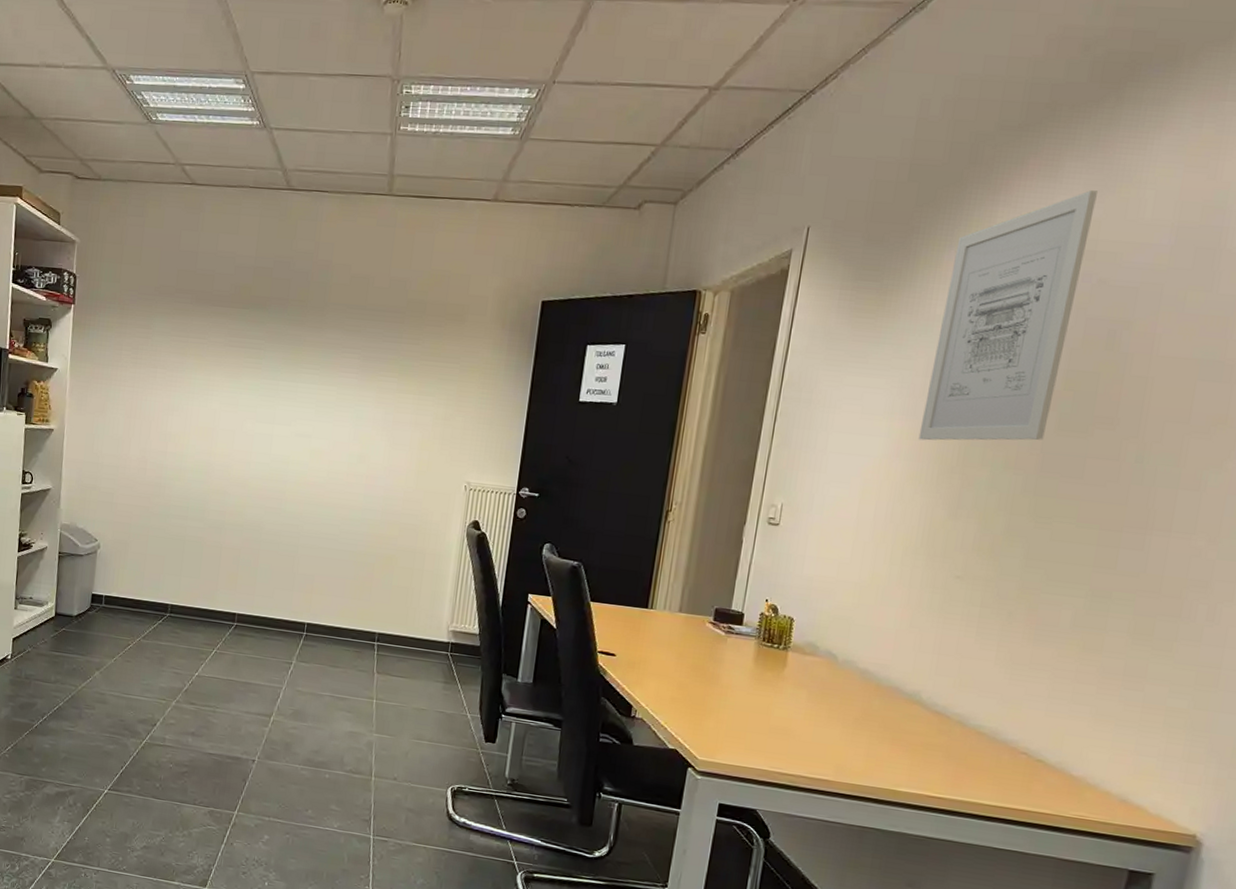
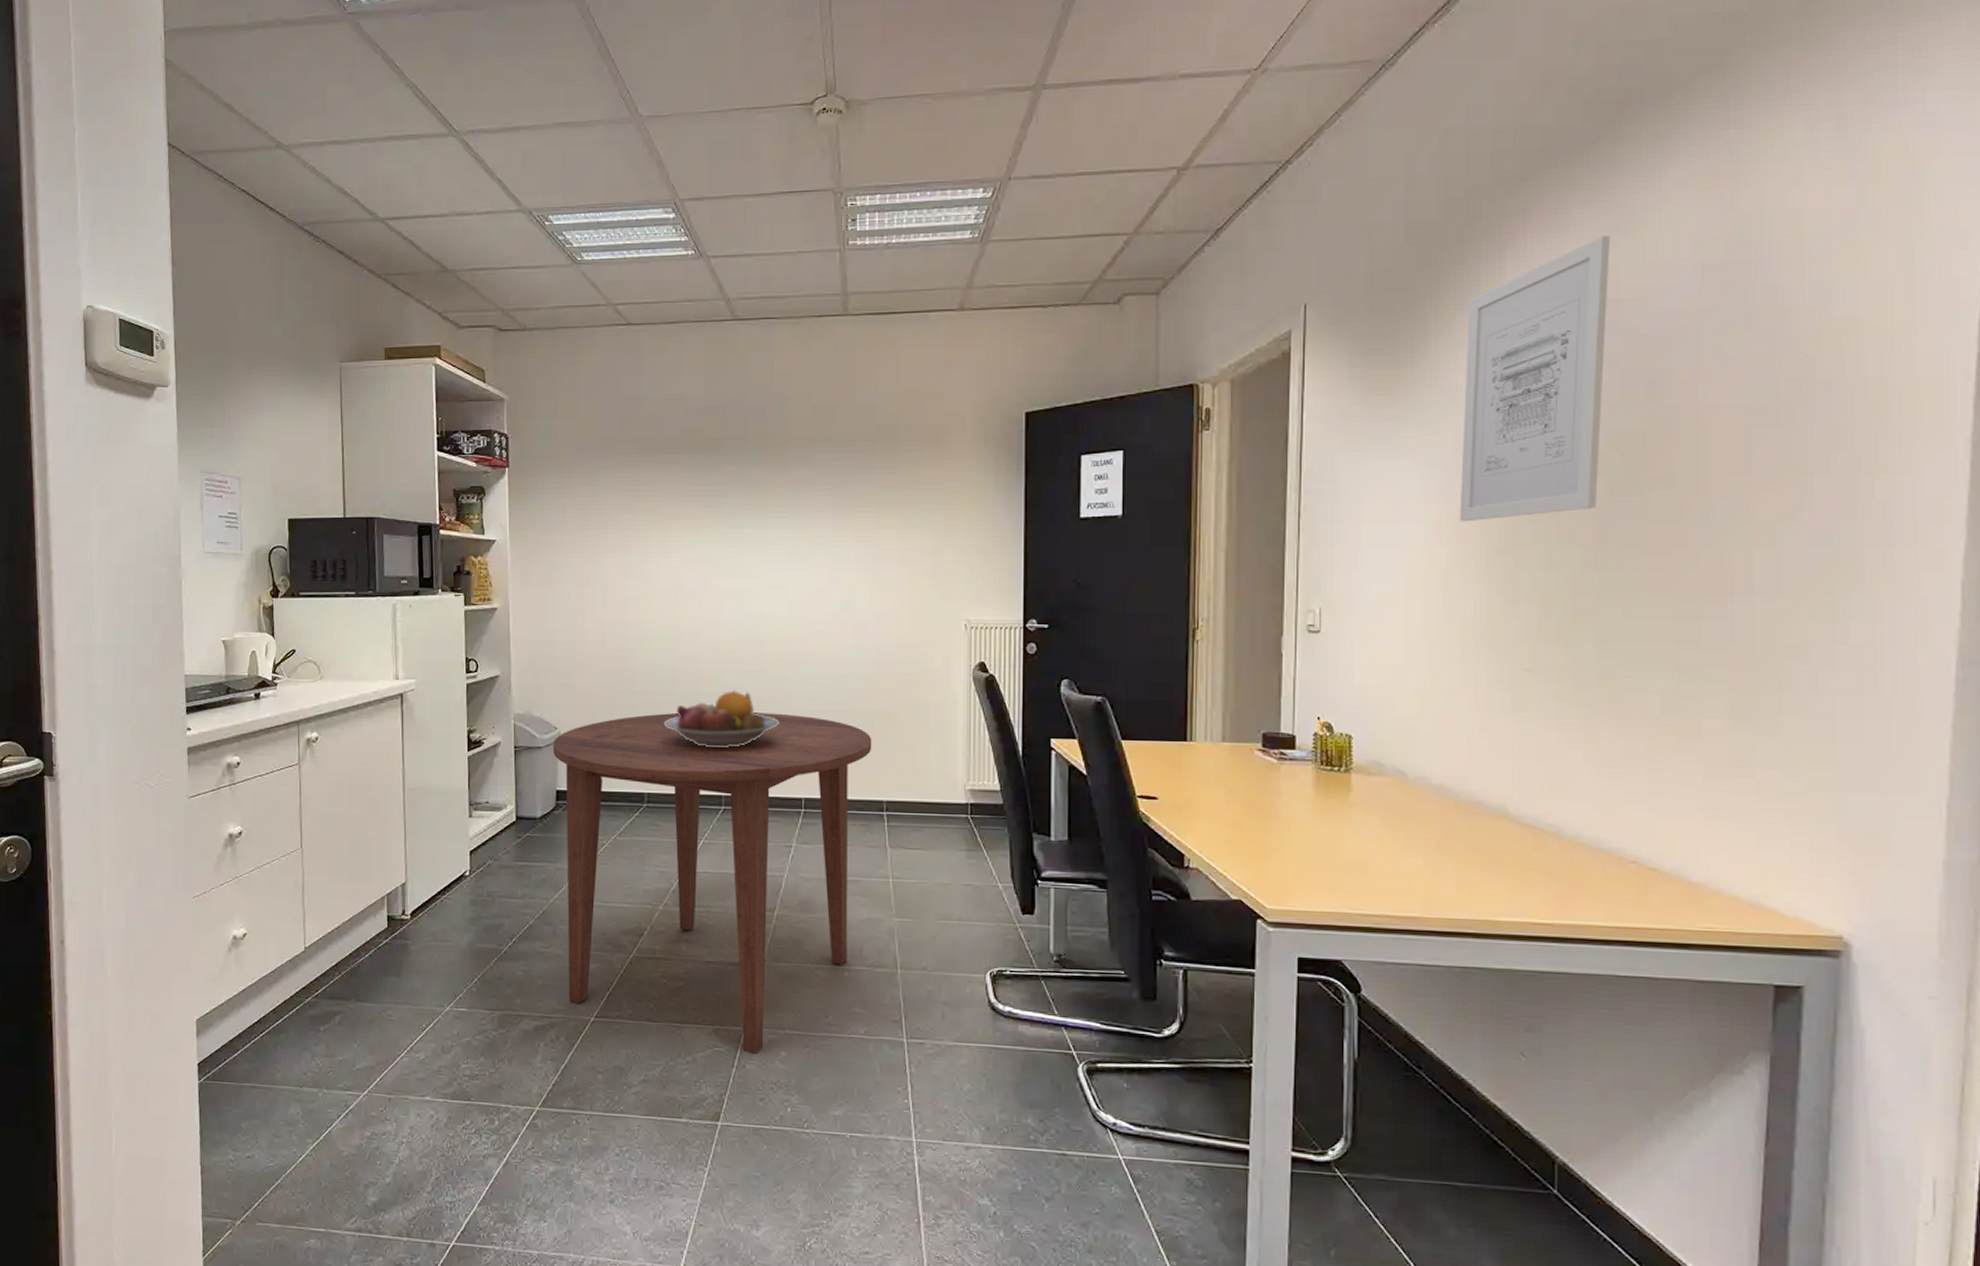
dining table: none [87,536,372,836] -> present [553,712,872,1055]
fruit bowl: none [192,523,292,573] -> present [665,690,779,747]

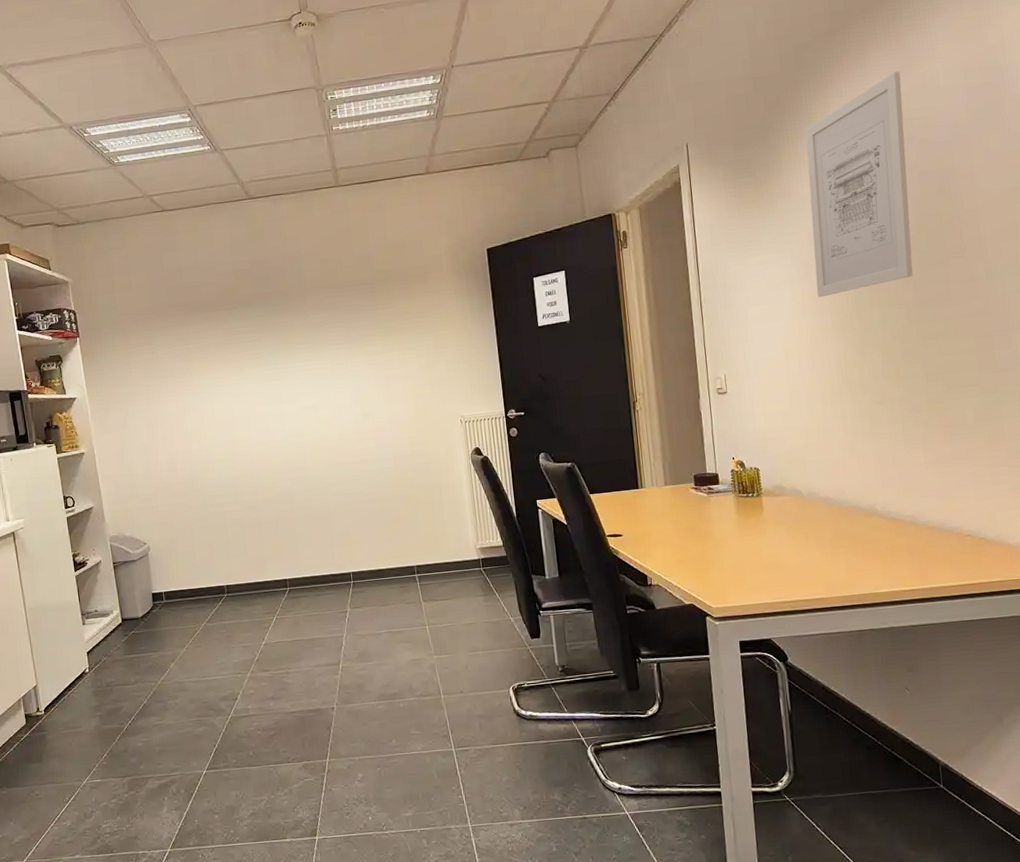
dining table: present [553,712,872,1055] -> none [144,507,401,780]
fruit bowl: present [665,690,779,747] -> none [233,494,325,543]

